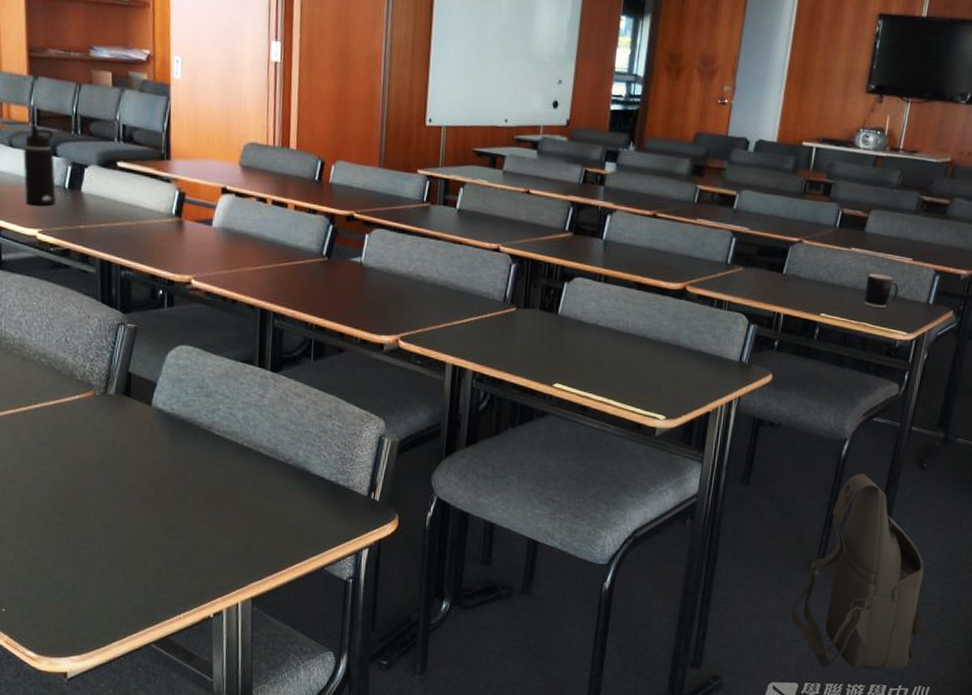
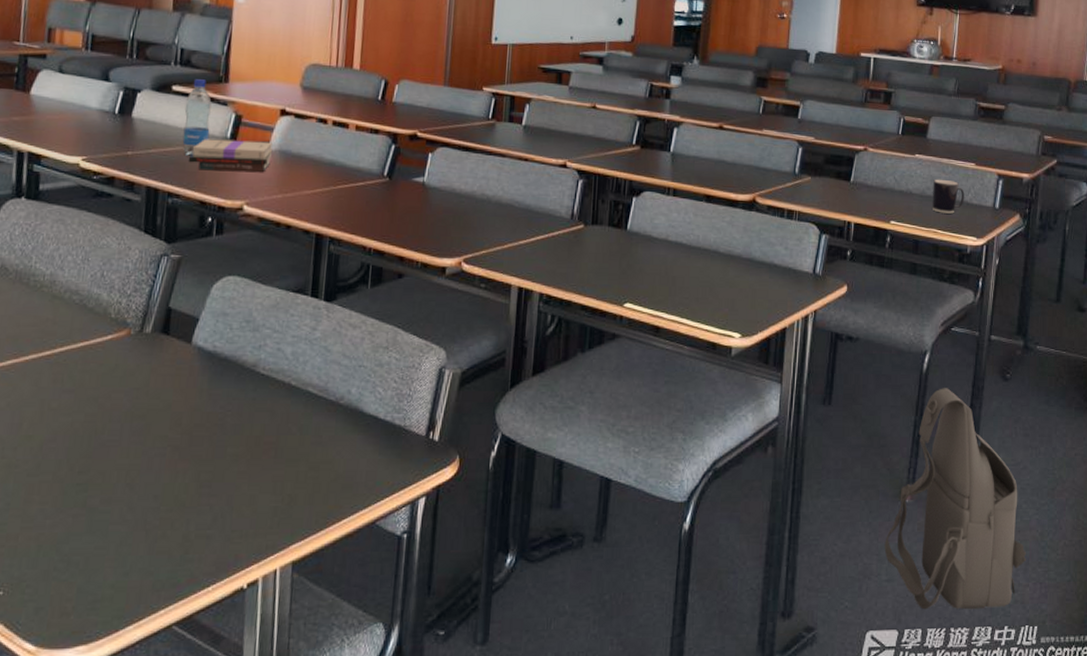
water bottle: present [23,125,57,207] -> none [70,50,107,133]
bottle: none [130,156,156,231] -> present [182,79,212,156]
books: none [137,215,216,248] -> present [188,139,273,172]

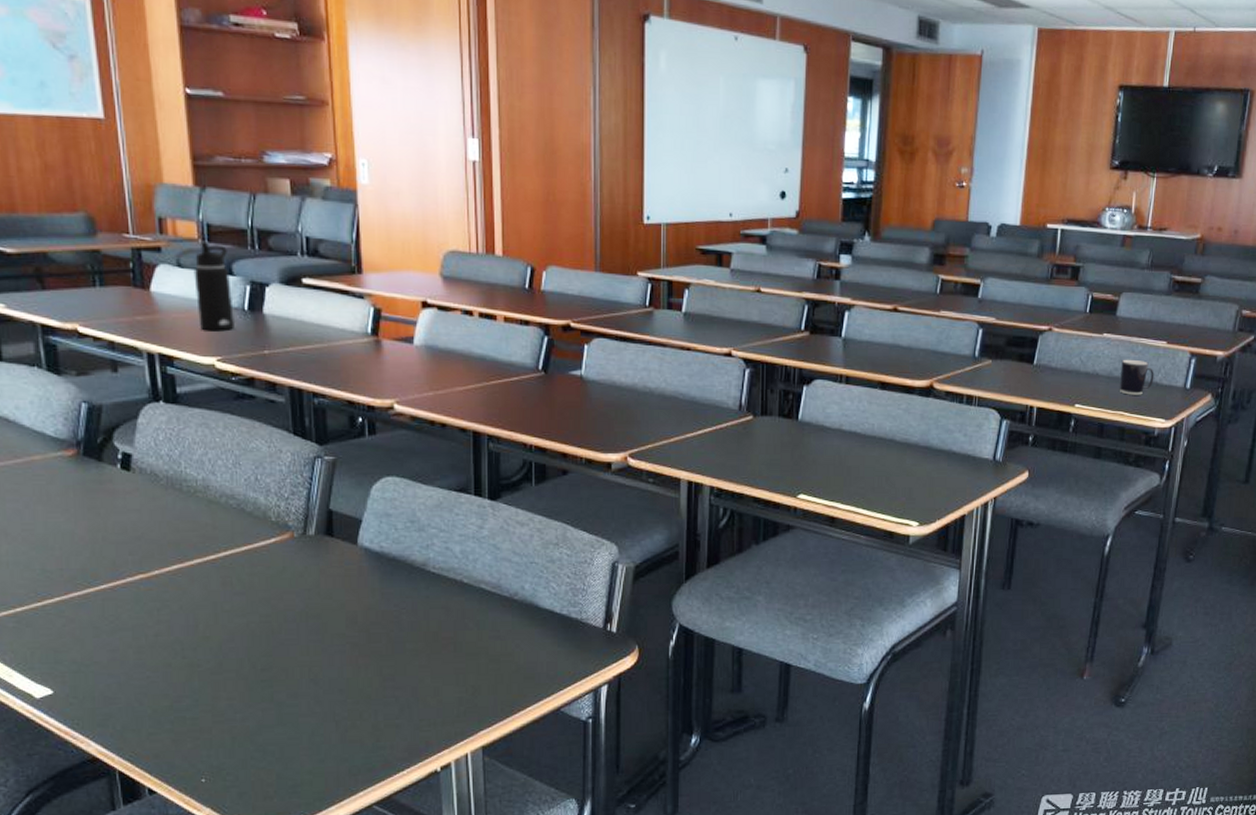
water bottle: none [70,50,107,133] -> present [194,242,236,332]
bottle: present [182,79,212,156] -> none [318,270,349,353]
books: present [188,139,273,172] -> none [329,335,418,369]
shoulder bag: present [884,388,1027,610] -> none [1061,570,1201,776]

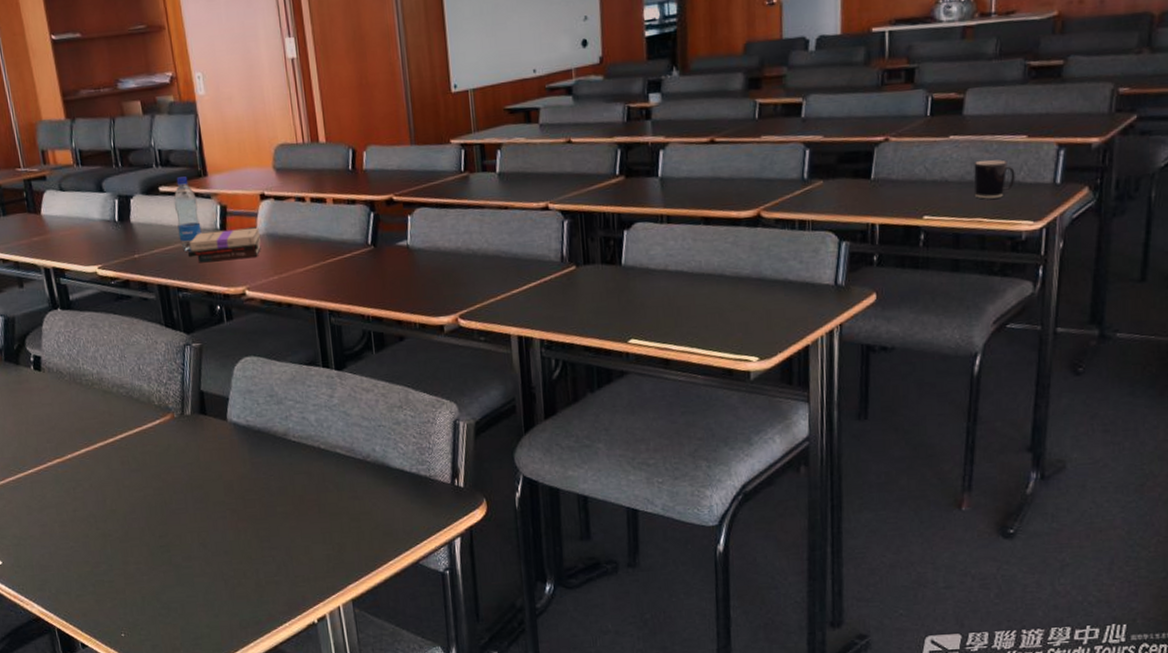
water bottle: present [194,242,236,332] -> none [73,166,110,244]
bottle: none [318,270,349,353] -> present [173,176,202,251]
books: none [329,335,418,369] -> present [187,227,262,263]

